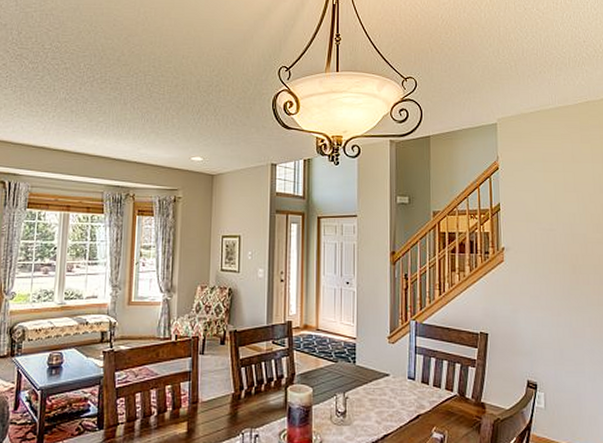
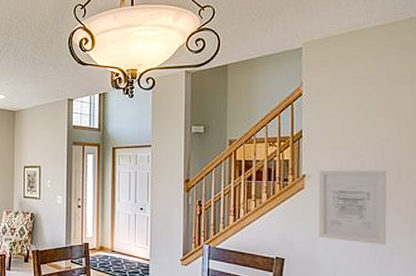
wall art: none [516,243,579,318] -> present [318,170,387,246]

